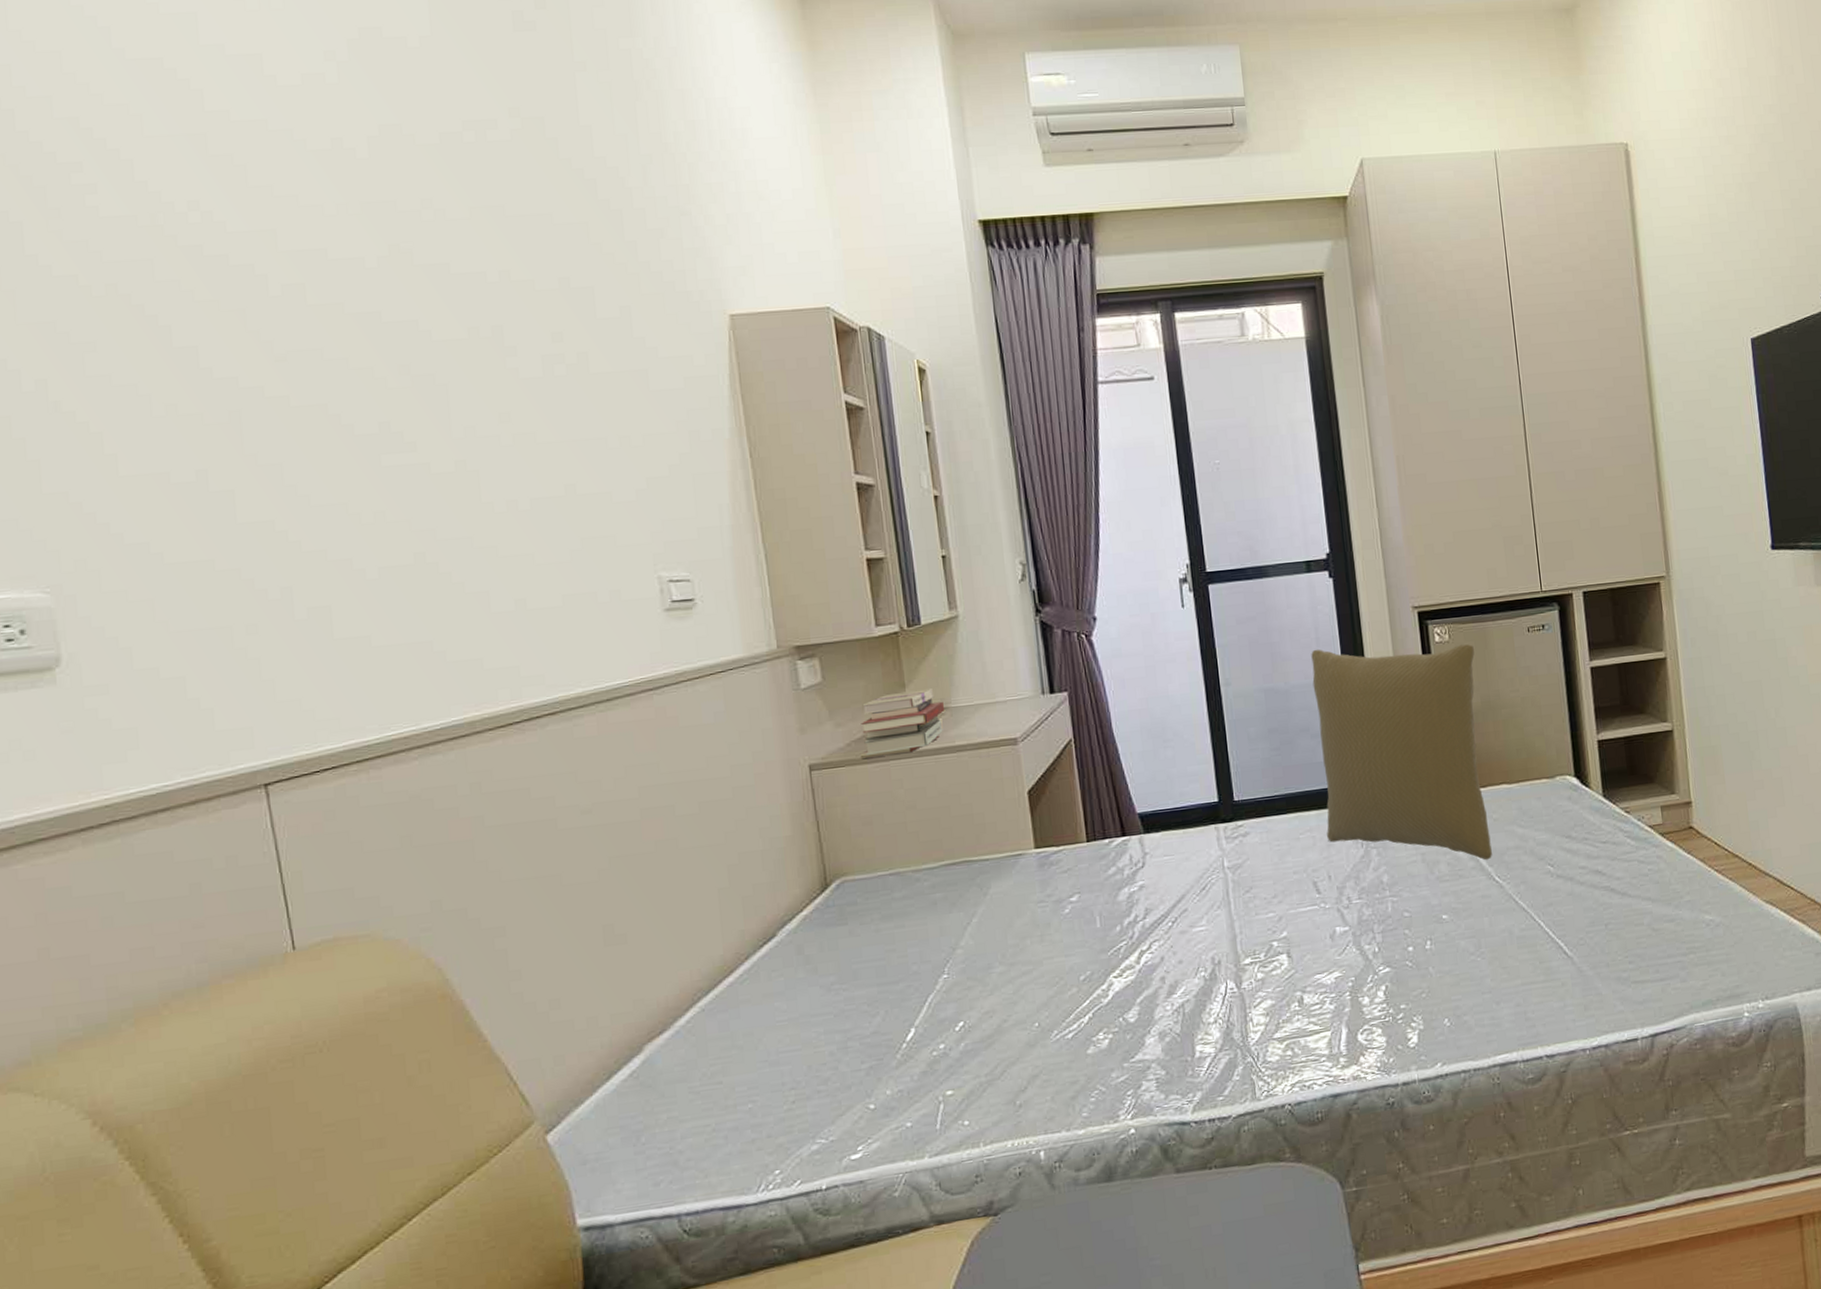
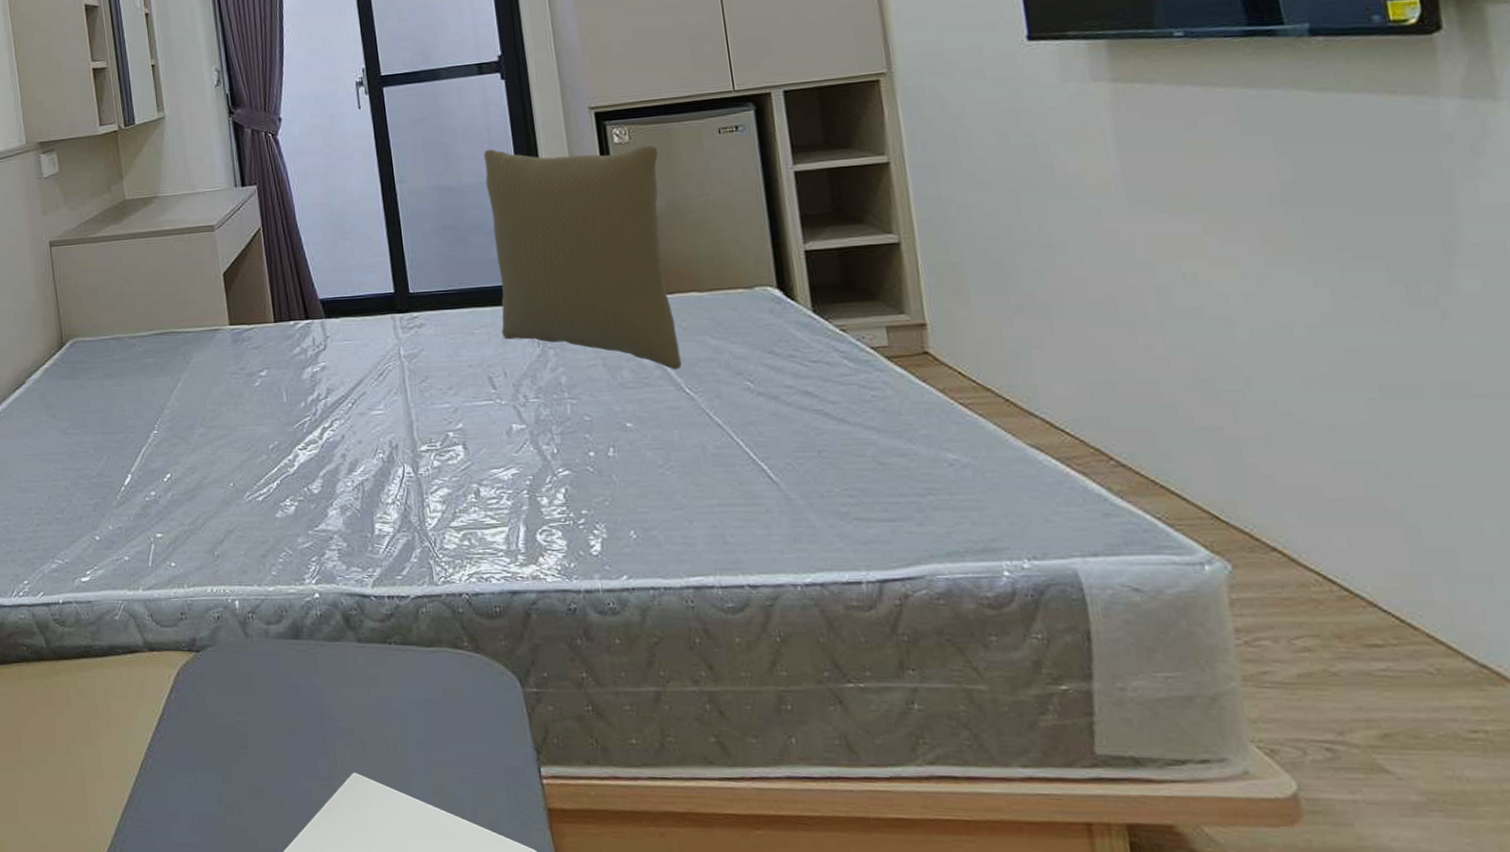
books: present [859,689,945,759] -> none [87,180,155,238]

